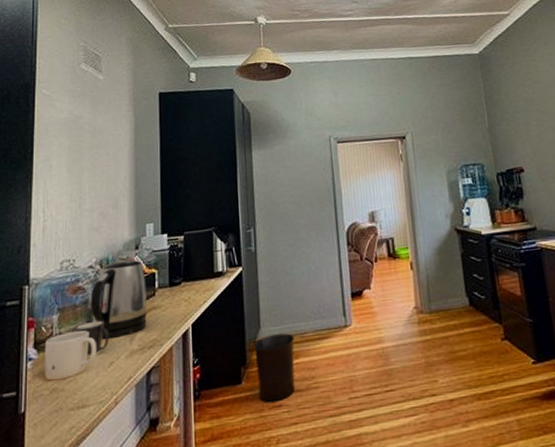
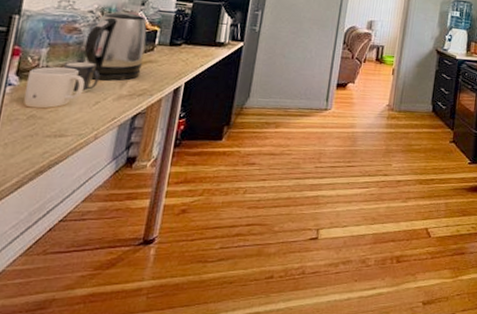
waste bin: present [253,333,296,403] -> none [236,105,279,161]

